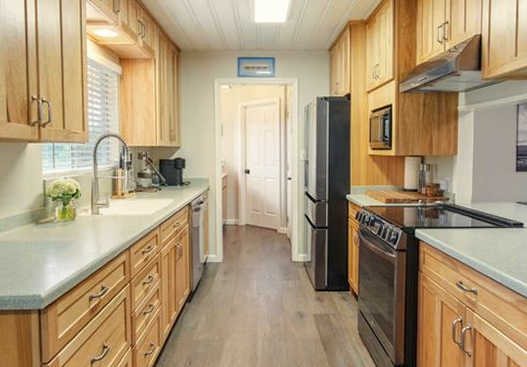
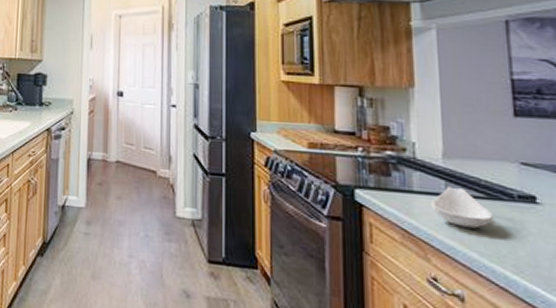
spoon rest: none [462,221,498,248] -> present [431,186,493,229]

